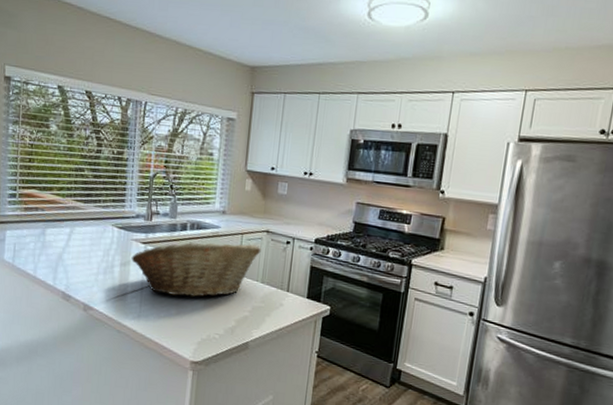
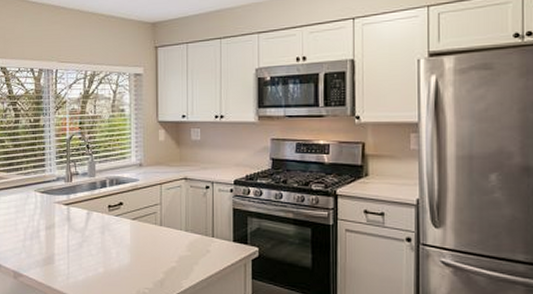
fruit basket: present [131,242,261,297] -> none [56,194,181,253]

